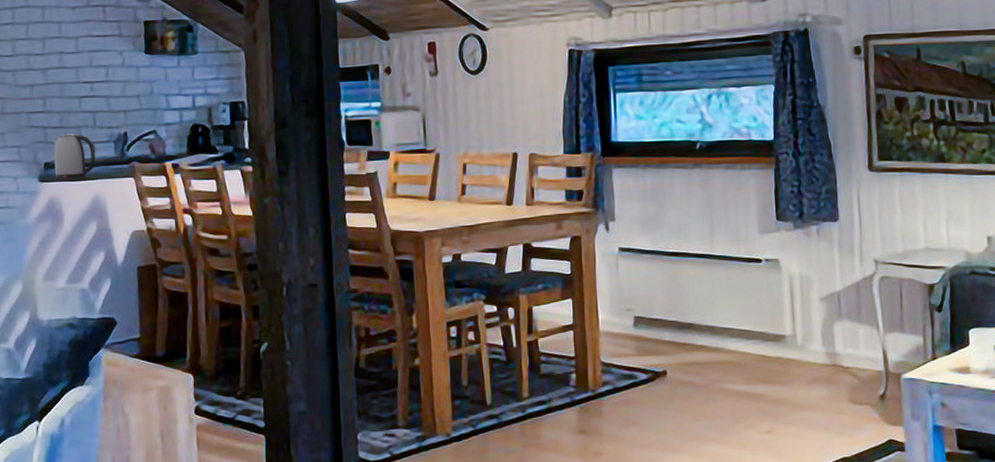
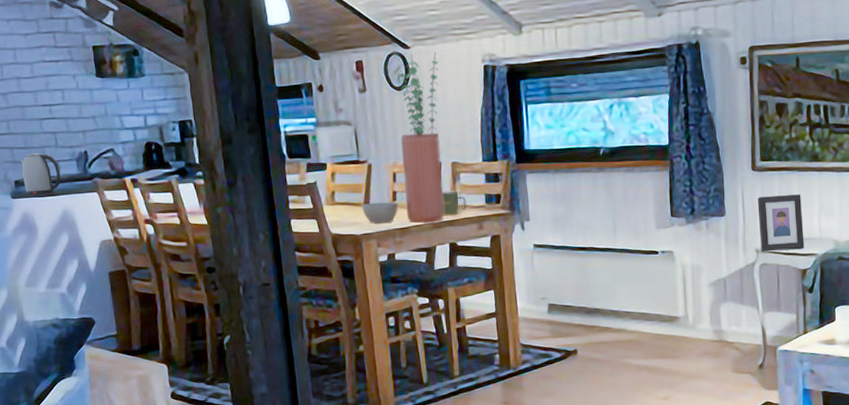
bowl: none [426,196,468,220] -> present [361,201,399,224]
vase: none [473,34,519,220] -> present [398,51,444,223]
mug: none [517,184,545,213] -> present [442,190,467,216]
picture frame: none [875,198,931,263] -> present [757,194,805,252]

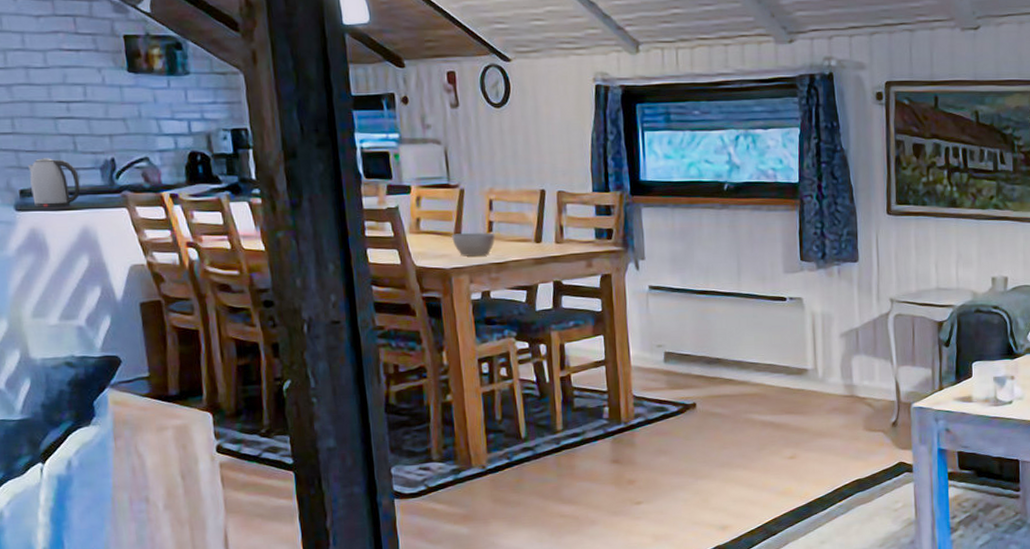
vase: present [398,51,444,223] -> none [497,66,548,258]
mug: present [442,190,467,216] -> none [546,222,574,251]
picture frame: present [757,194,805,252] -> none [892,241,941,302]

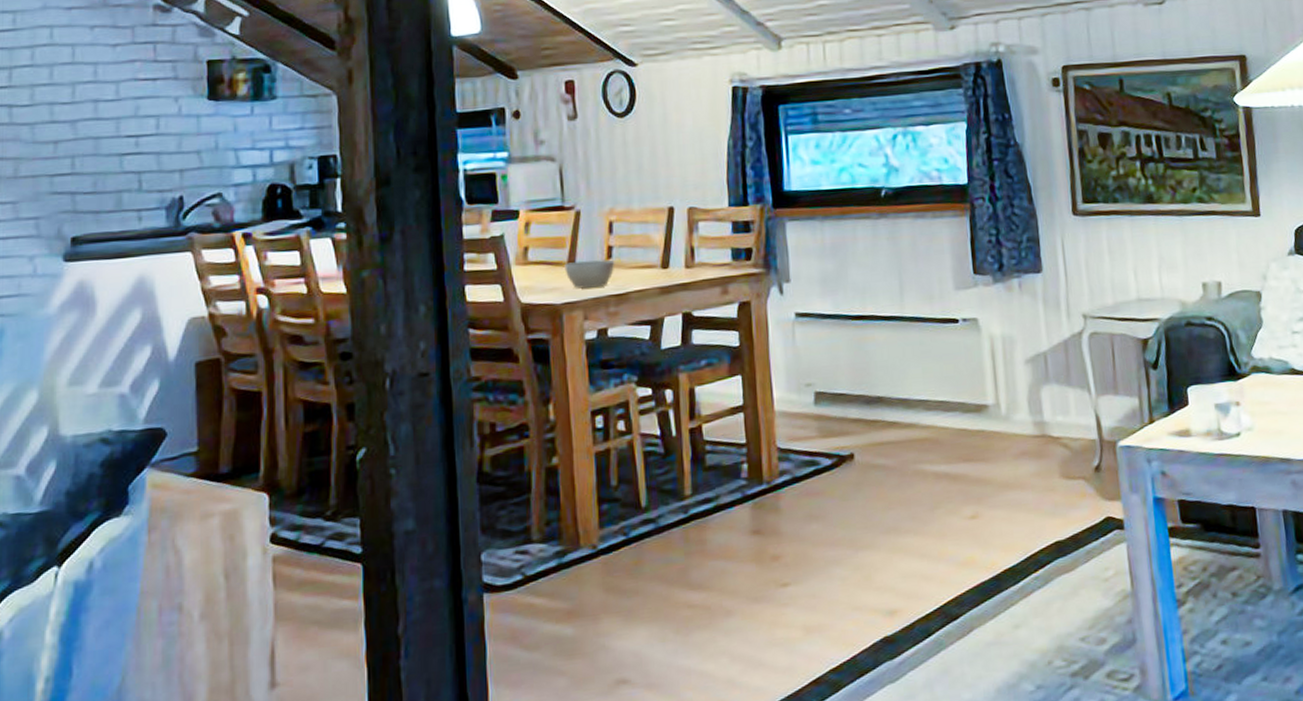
kettle: present [27,158,81,209] -> none [83,199,141,257]

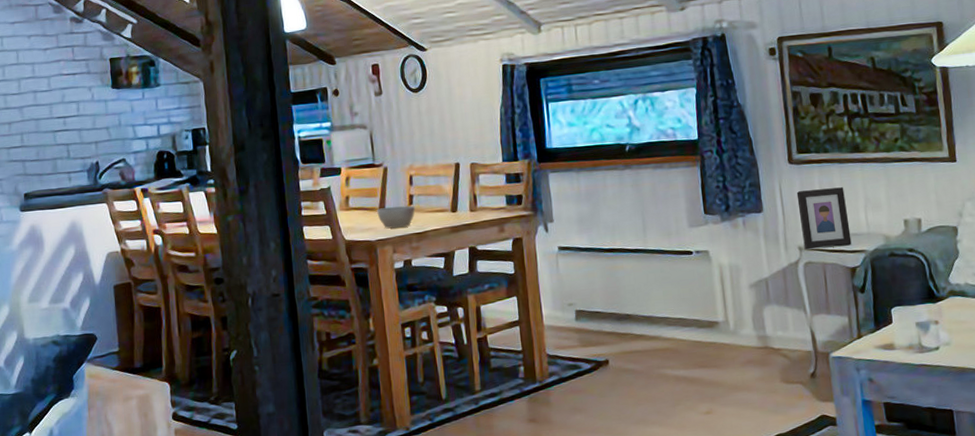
picture frame: none [1081,244,1144,318] -> present [796,187,852,250]

